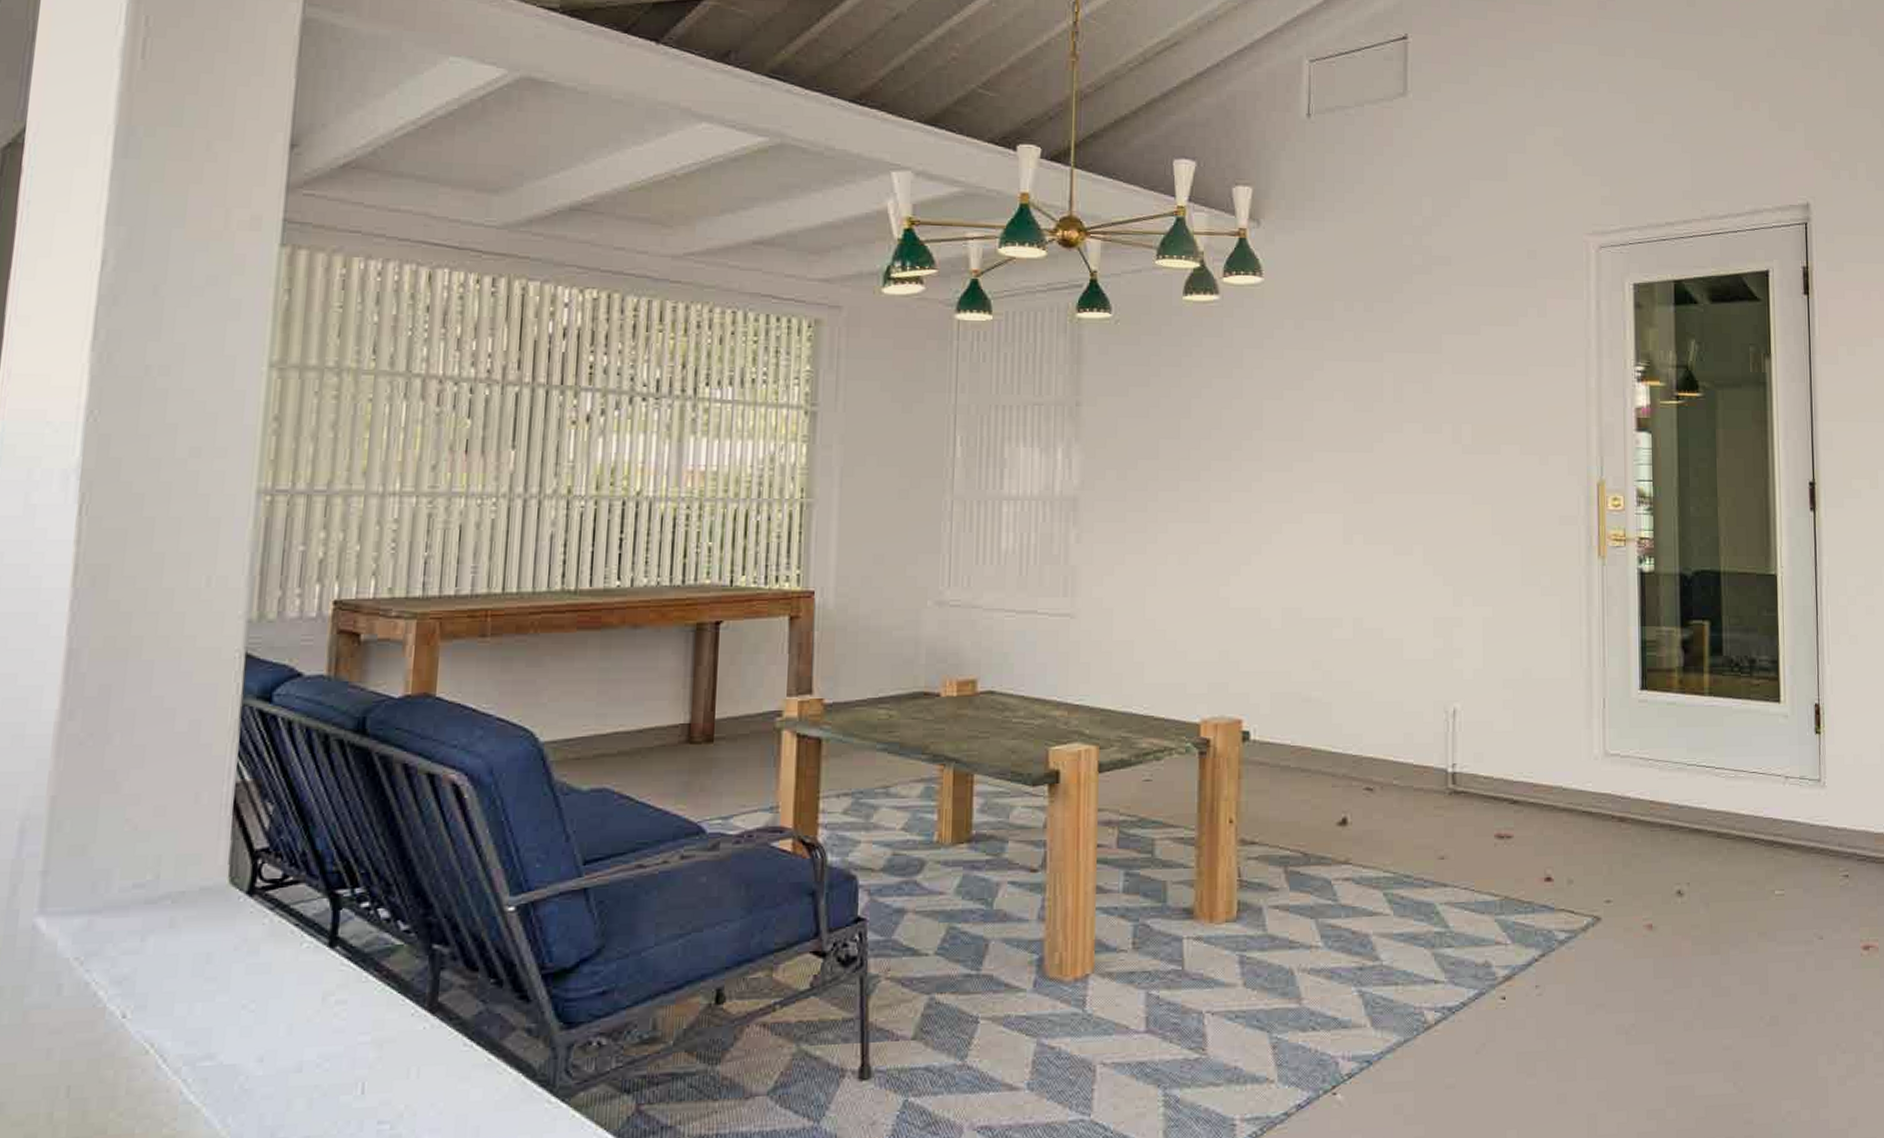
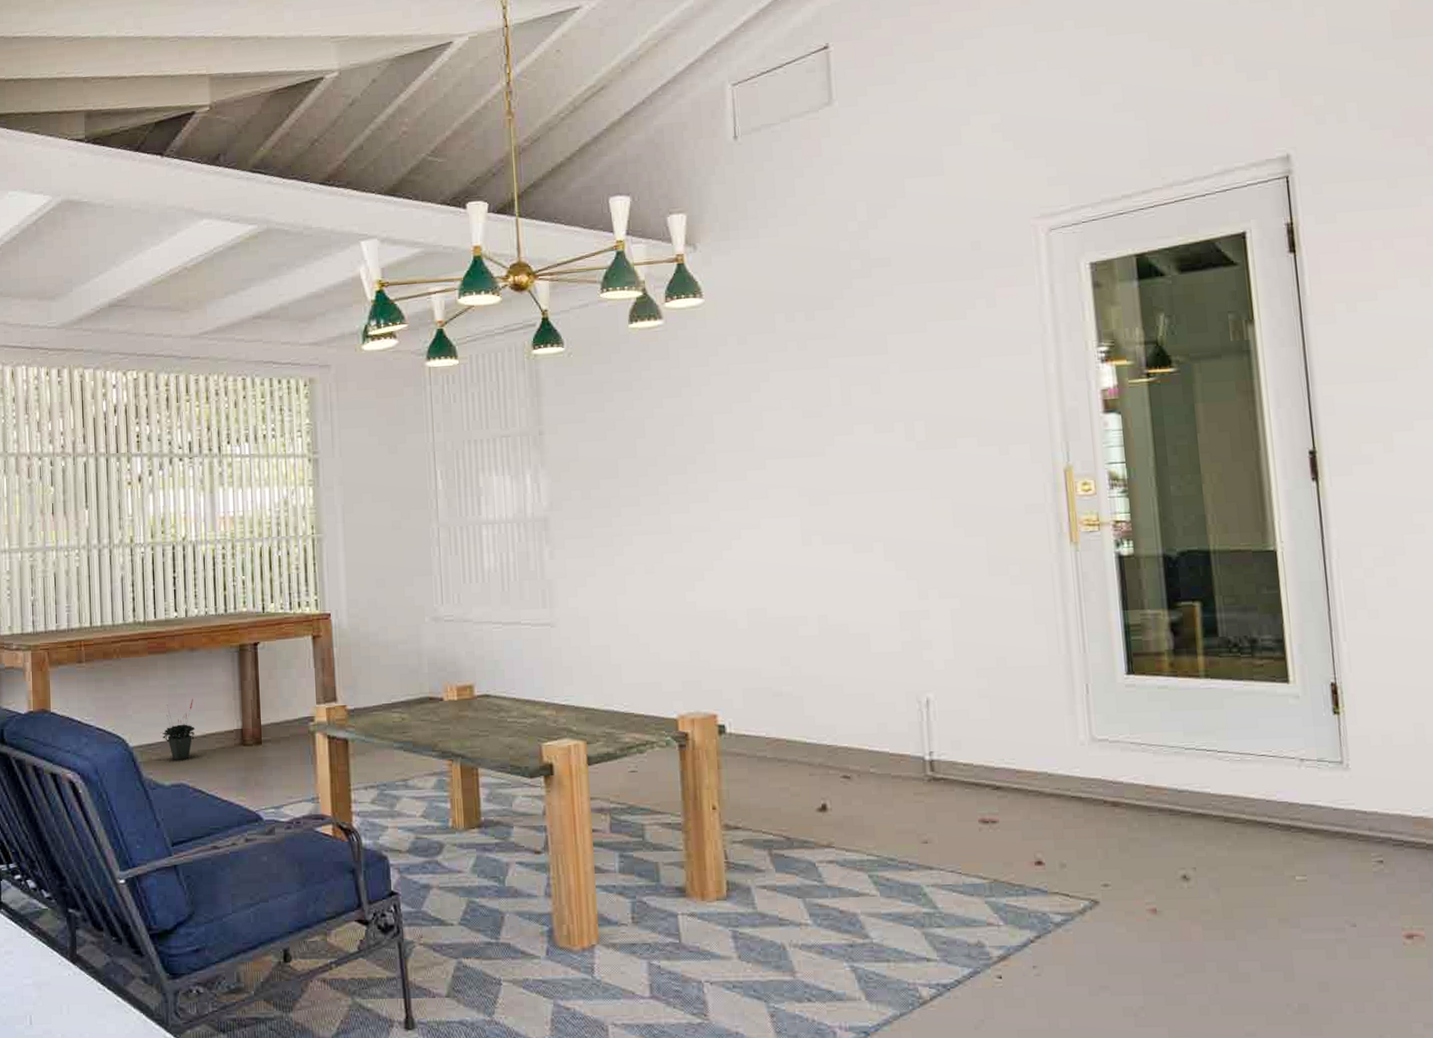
potted plant: none [585,685,631,760] -> present [162,699,197,760]

